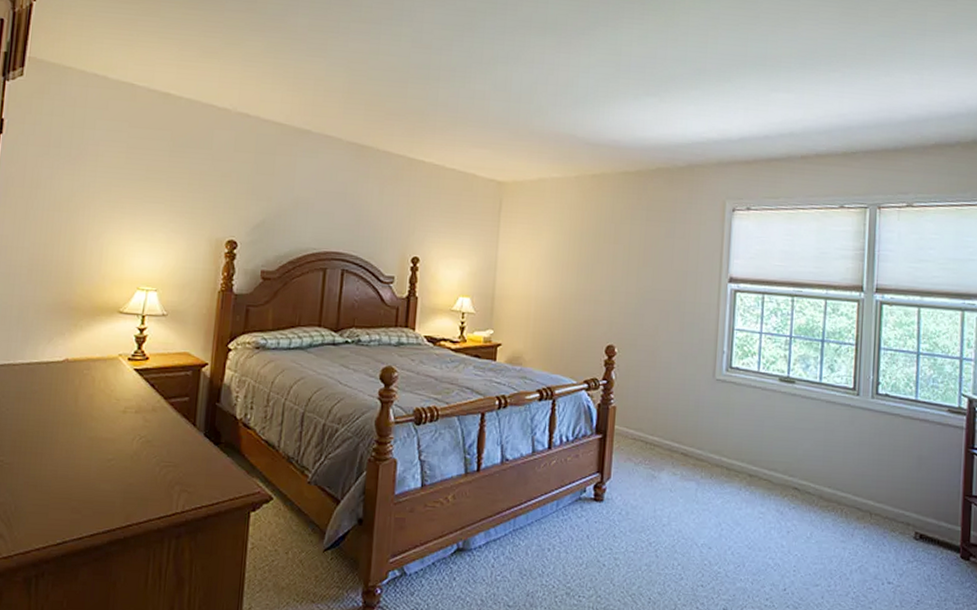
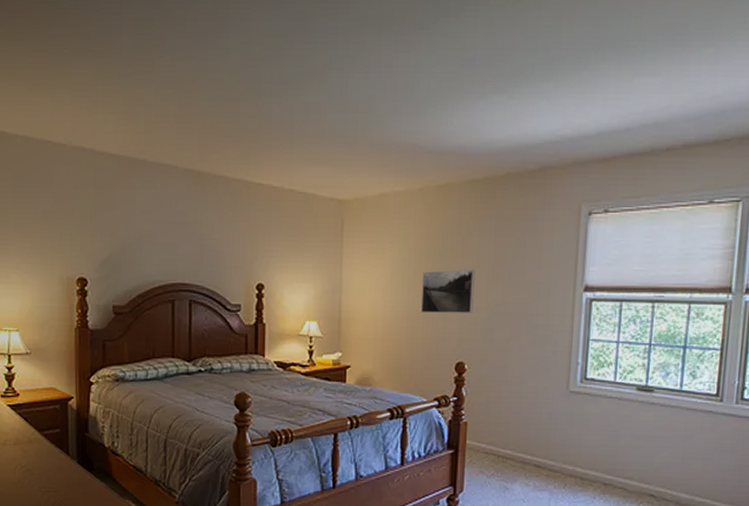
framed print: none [574,255,627,298] -> present [421,269,475,313]

